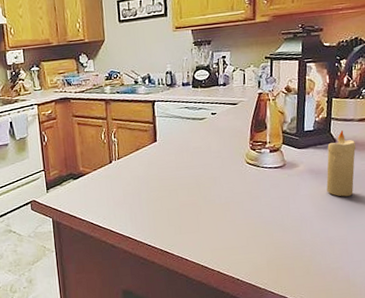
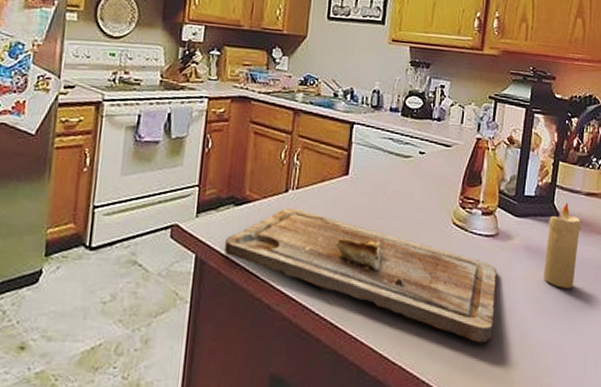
cutting board: none [71,173,289,247] -> present [223,207,498,343]

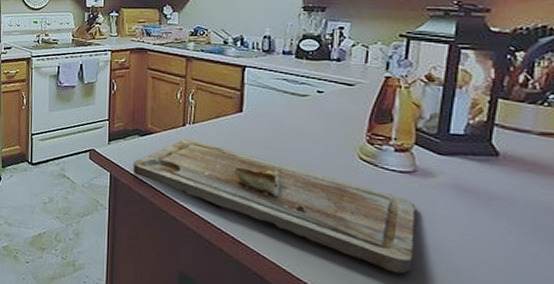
candle: present [543,203,582,289] -> none [479,143,533,232]

